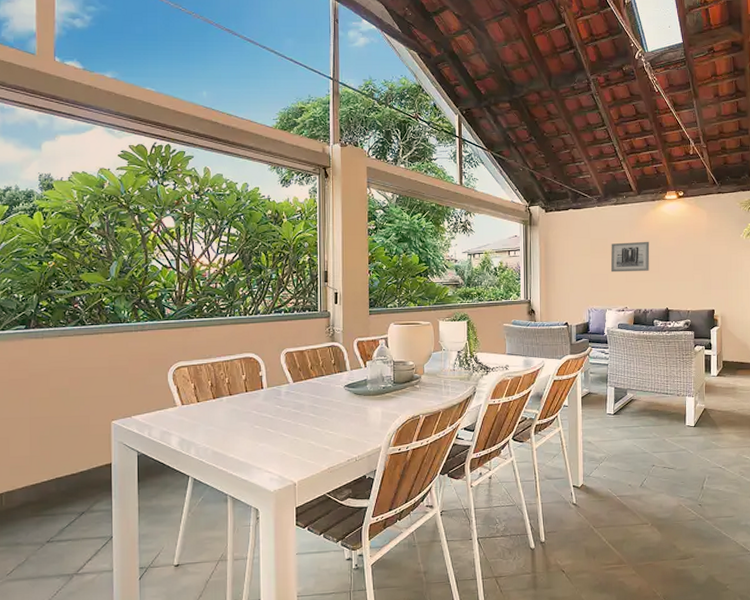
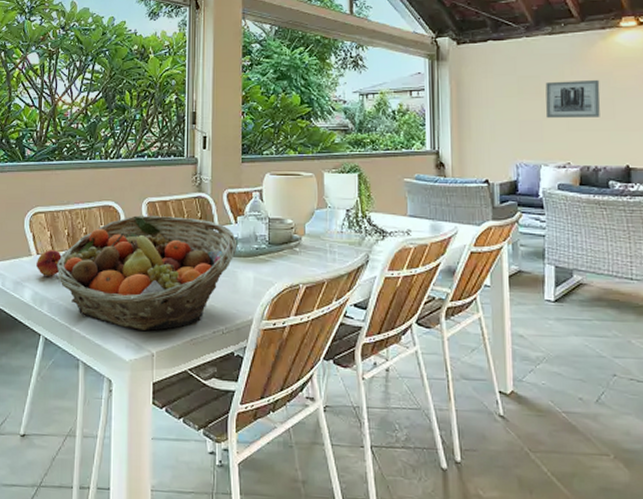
fruit: none [182,399,206,424] -> present [37,249,62,276]
fruit basket: none [201,364,367,464] -> present [56,215,237,331]

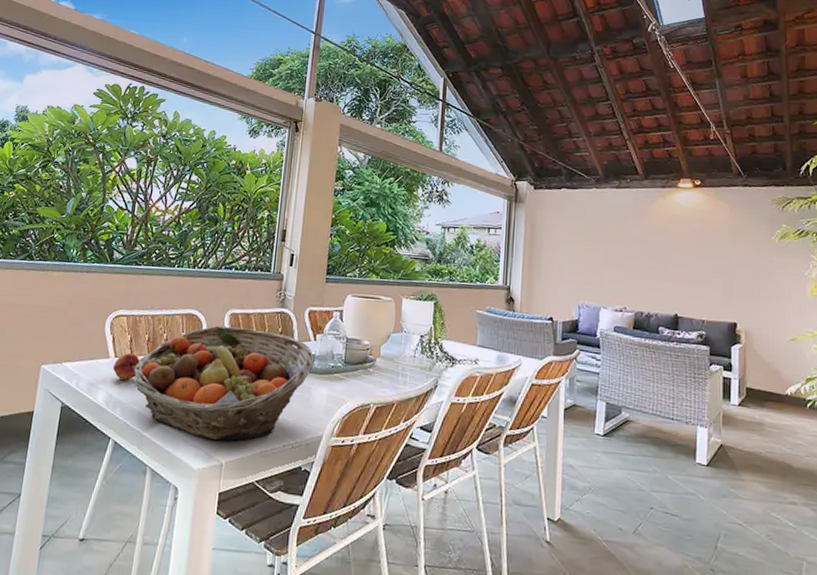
wall art: present [545,79,600,119] -> none [608,231,657,268]

